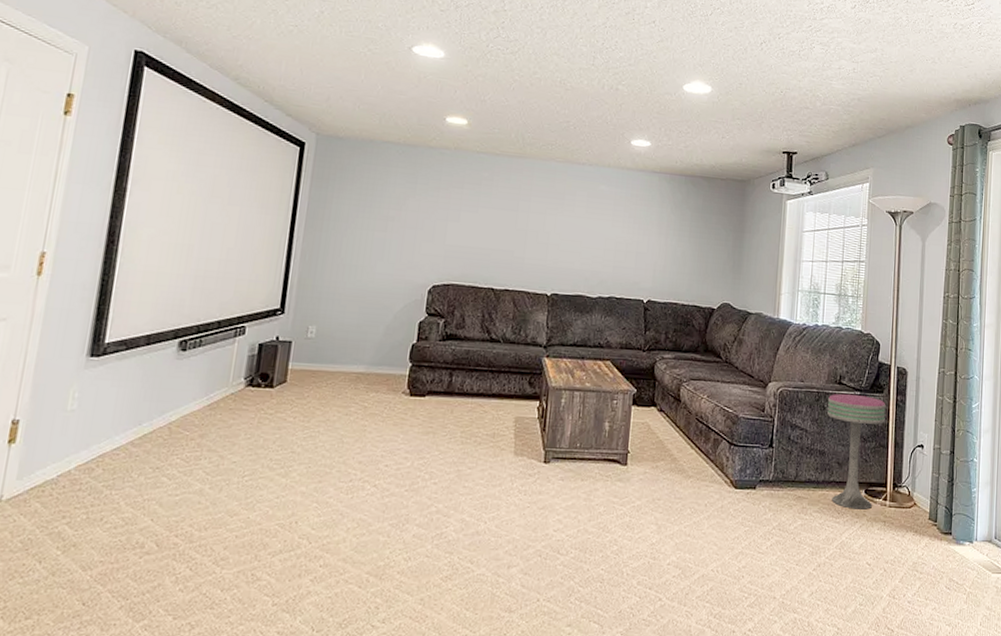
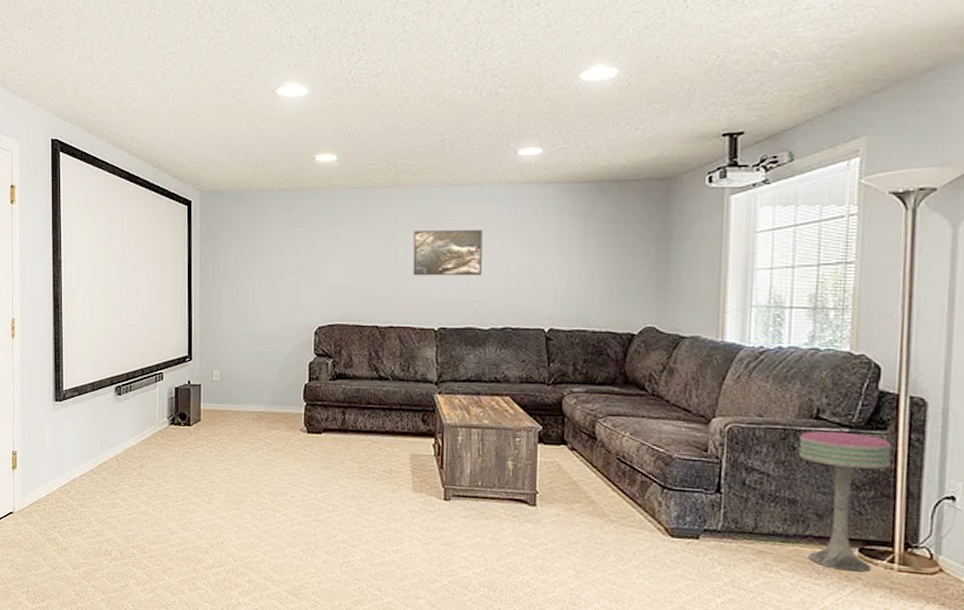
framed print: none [531,200,597,248] -> present [412,229,483,276]

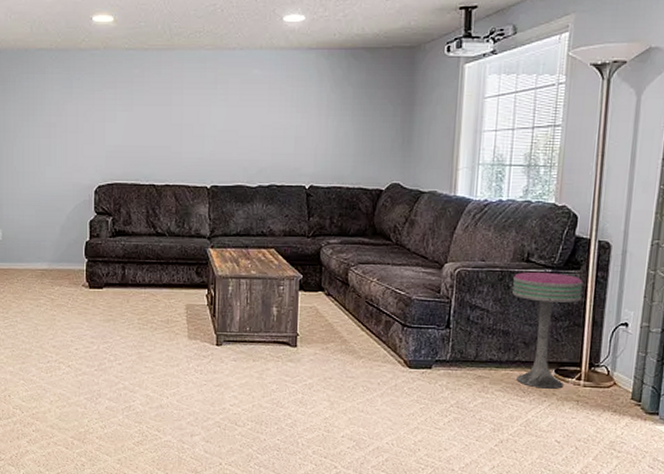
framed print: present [412,229,483,276] -> none [187,91,251,137]

